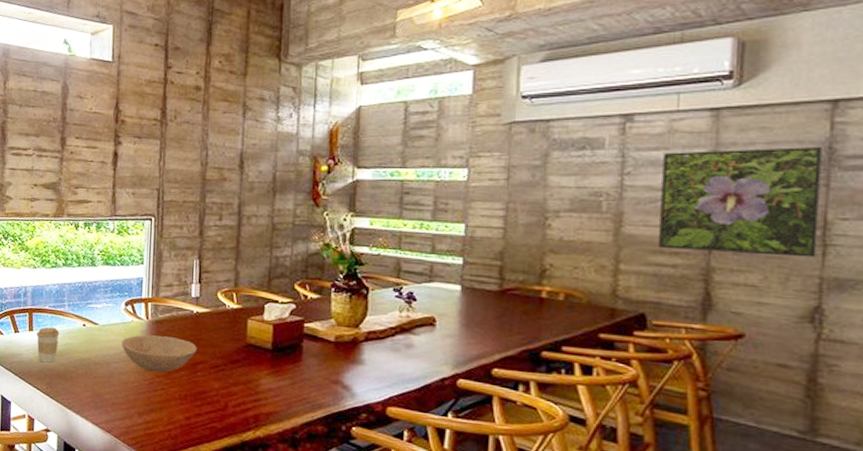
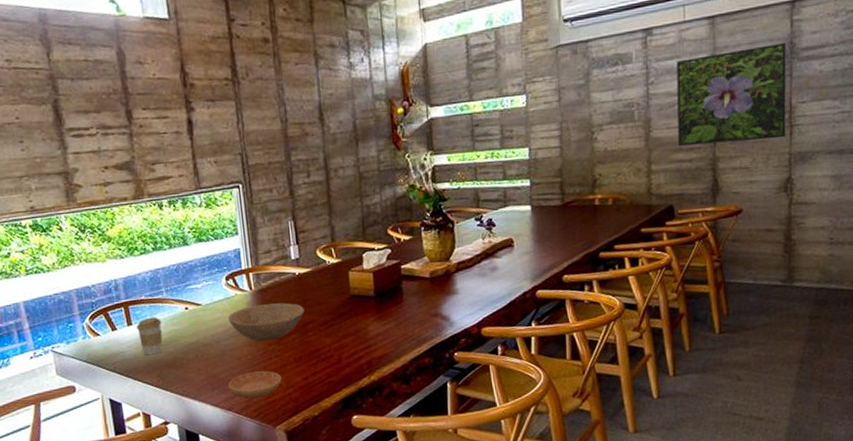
saucer: none [111,399,164,427] -> present [228,371,282,398]

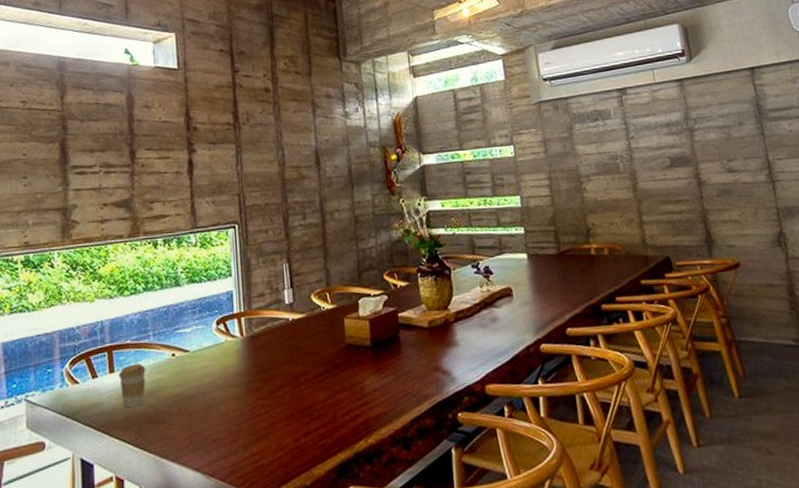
bowl: present [228,302,305,342] -> none [217,351,298,395]
saucer: present [228,371,282,398] -> none [212,429,272,462]
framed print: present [677,42,786,147] -> none [653,104,770,199]

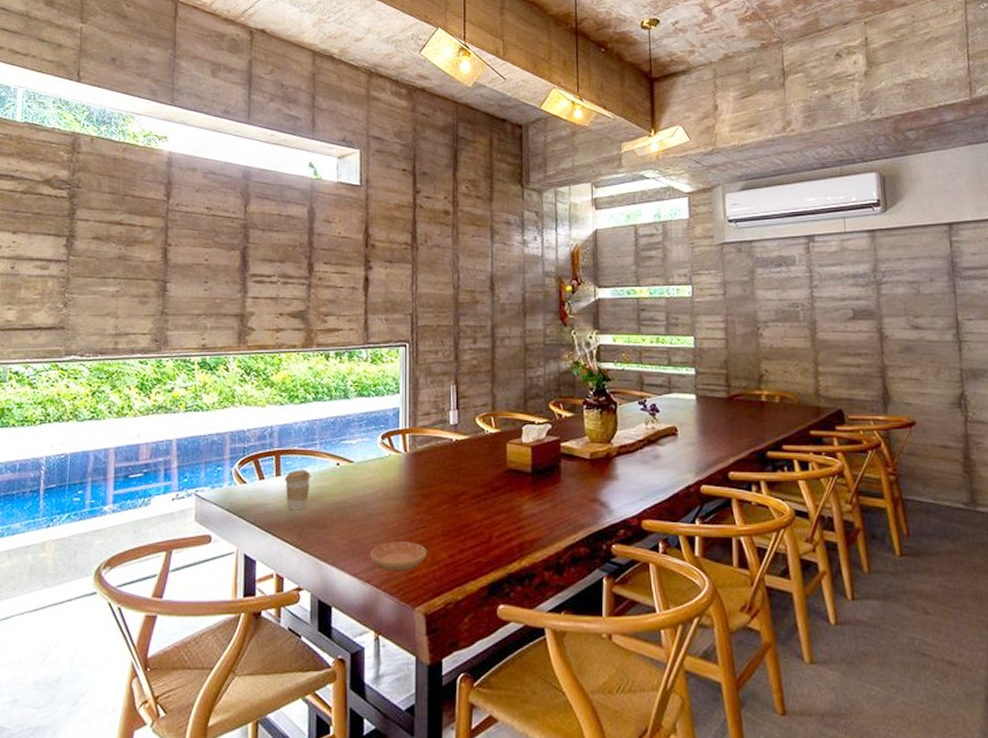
saucer: none [212,429,272,462] -> present [370,542,427,571]

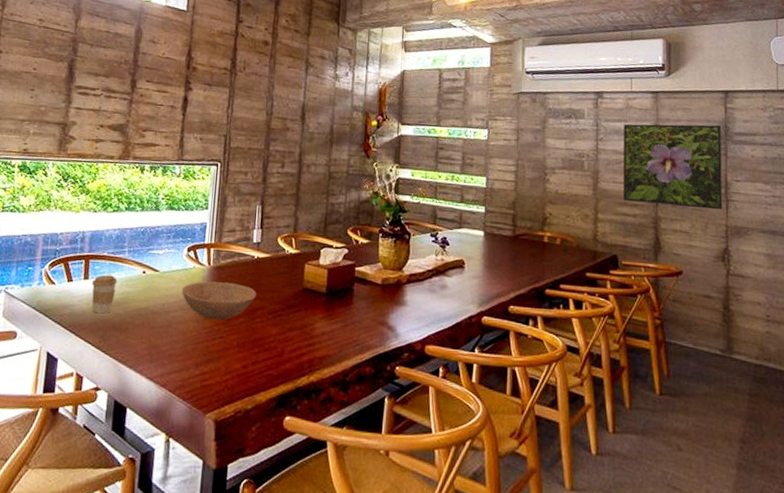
saucer: present [370,542,427,571] -> none [167,349,222,378]
bowl: none [379,469,458,509] -> present [182,281,257,320]
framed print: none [839,260,955,353] -> present [624,124,723,210]

